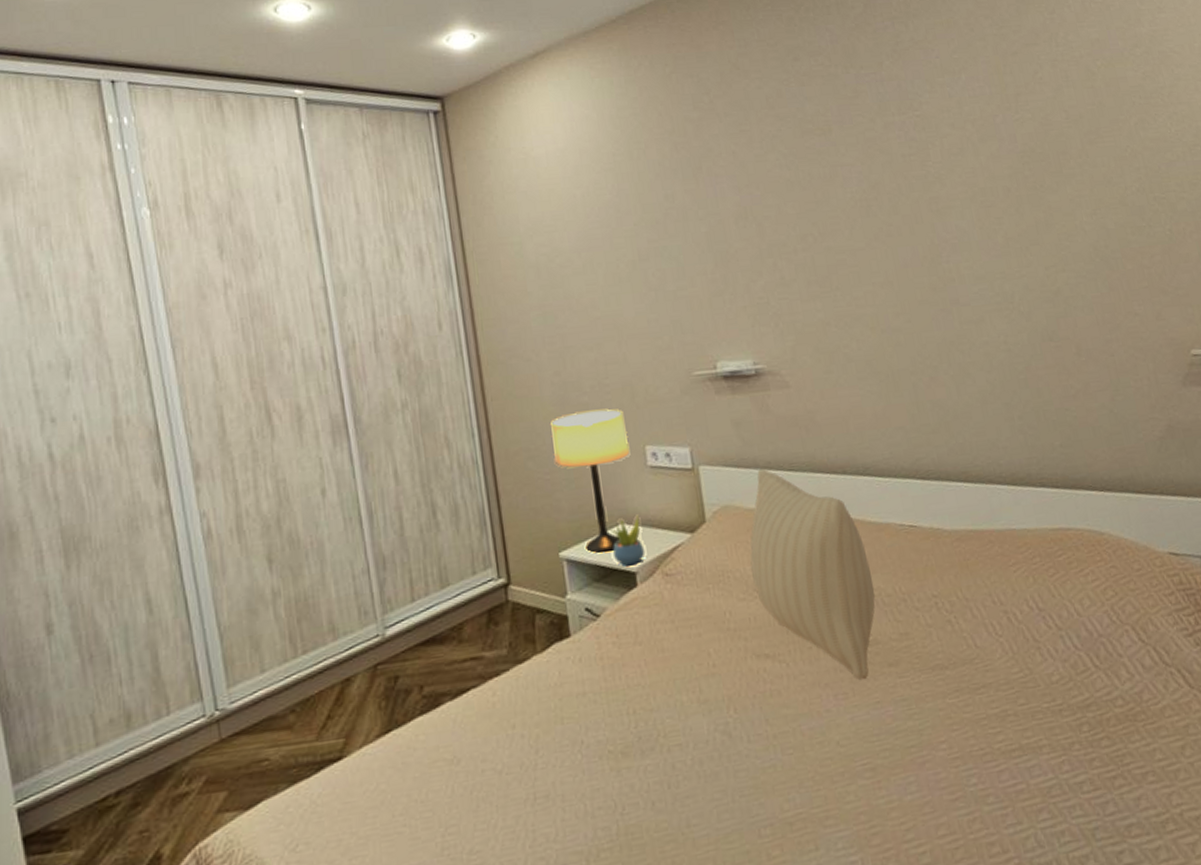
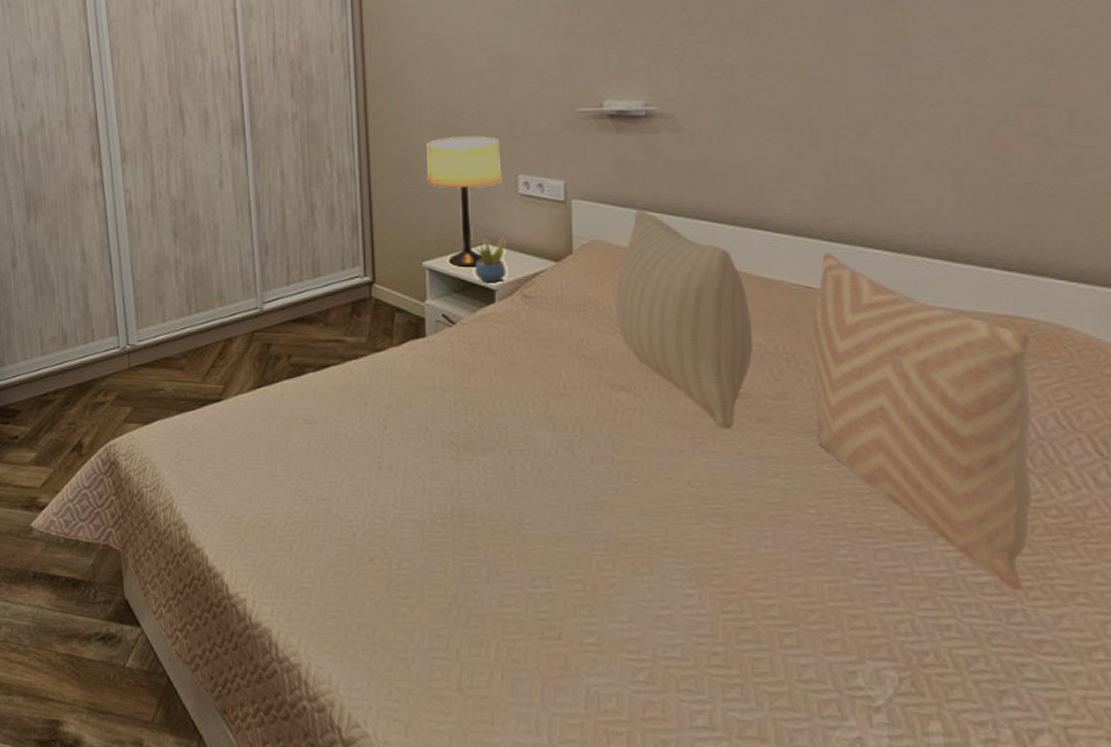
pillow: none [918,490,1110,783] -> present [811,252,1032,591]

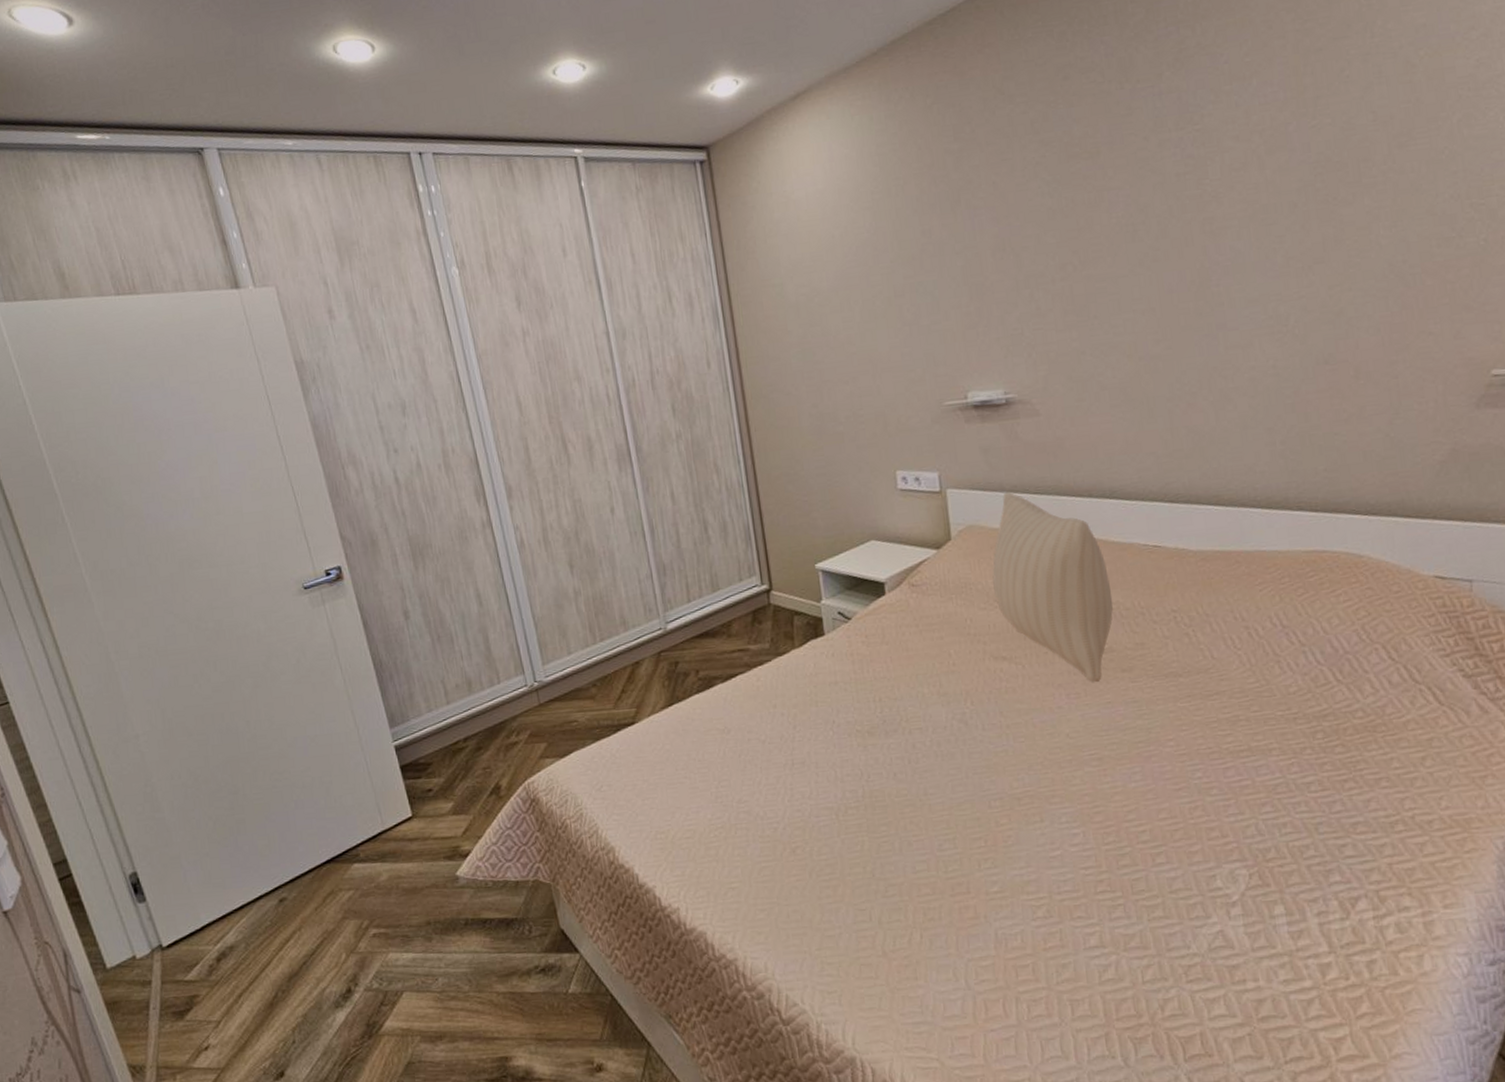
table lamp: present [427,137,501,267] -> none [809,438,881,565]
succulent plant: present [475,237,507,283] -> none [862,532,894,577]
pillow: present [811,252,1032,591] -> none [1160,512,1343,785]

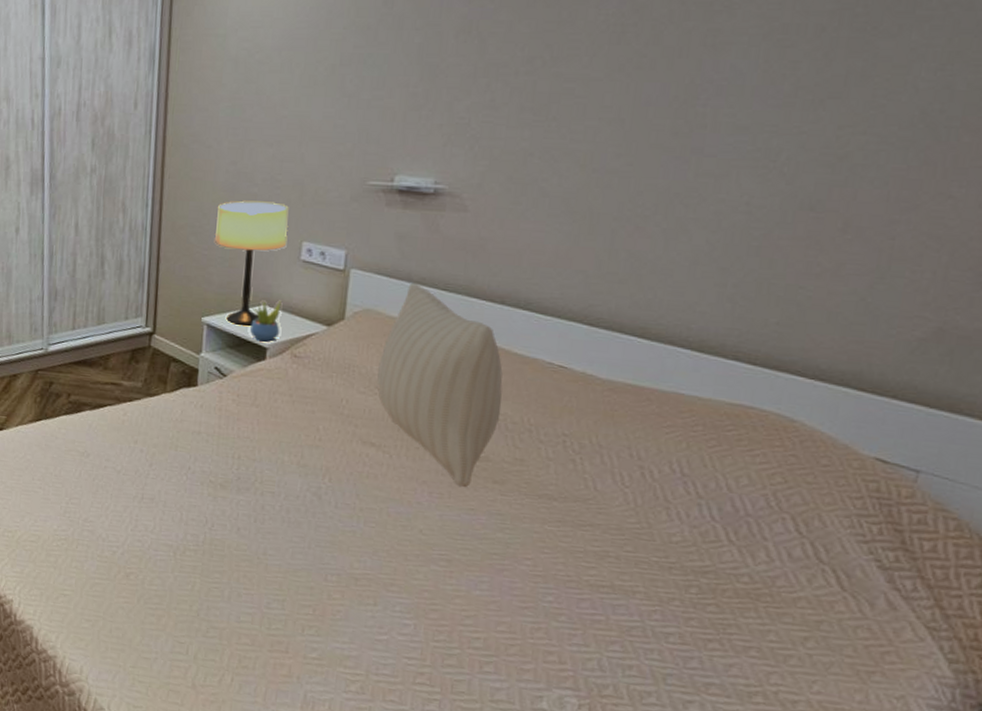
table lamp: none [809,438,881,565] -> present [215,201,288,326]
succulent plant: none [862,532,894,577] -> present [250,300,282,342]

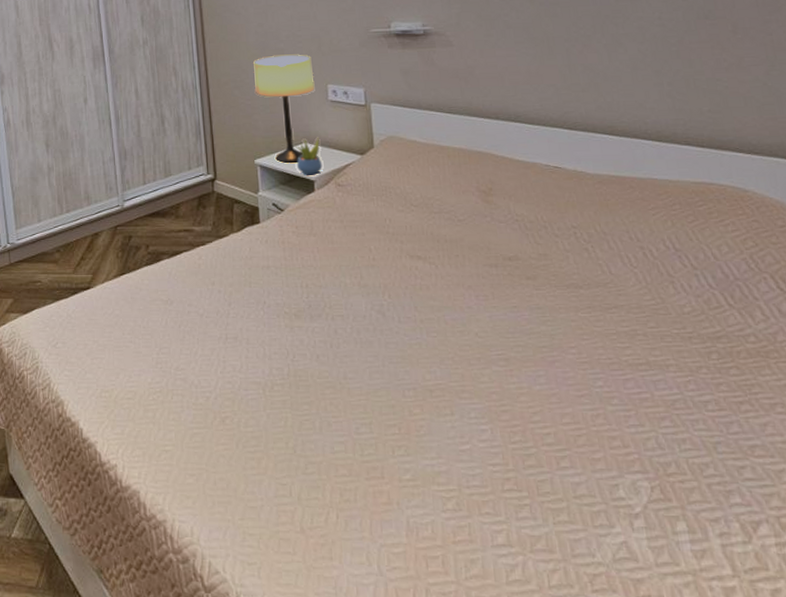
pillow: present [376,282,503,488] -> none [409,109,518,288]

